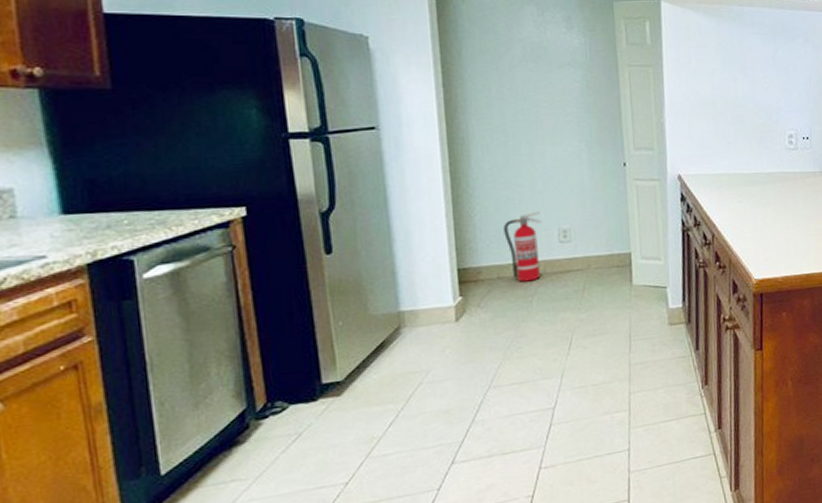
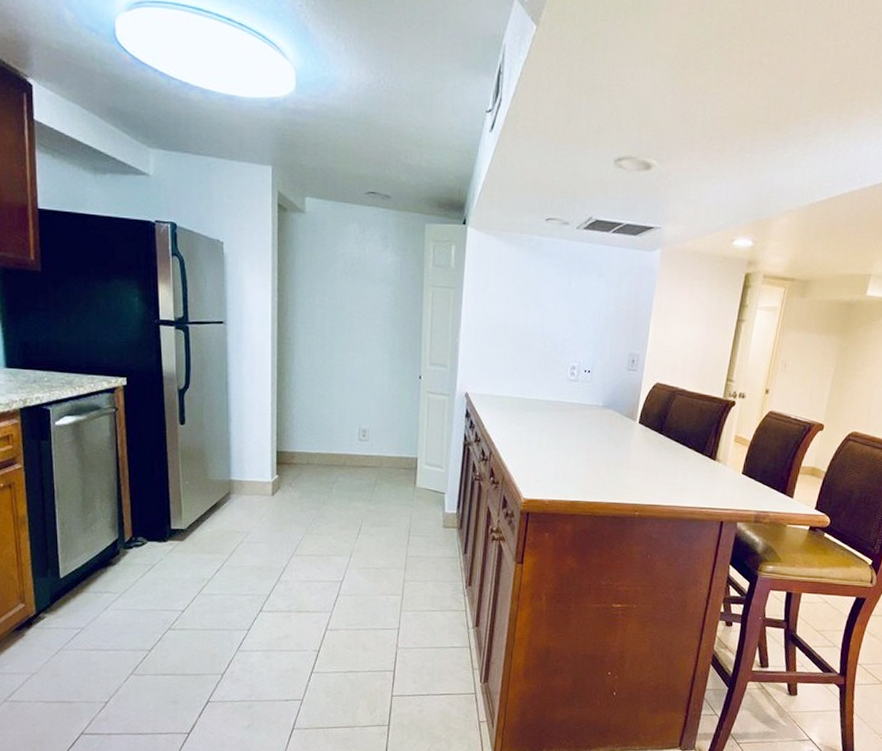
fire extinguisher: present [503,212,542,282] -> none [315,410,346,471]

